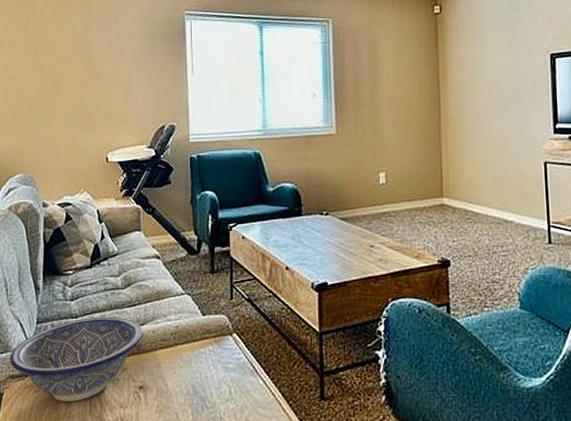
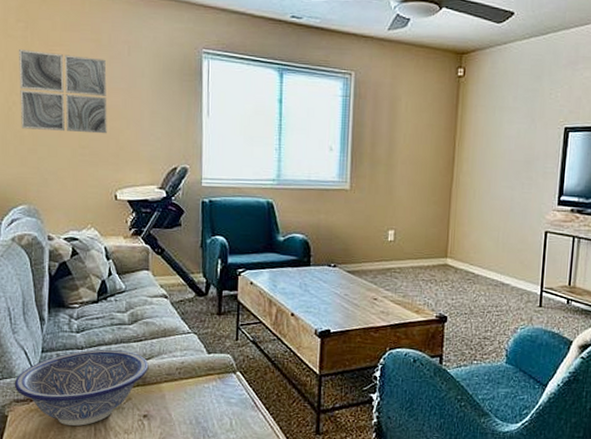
wall art: none [16,27,98,101] -> present [19,50,107,134]

